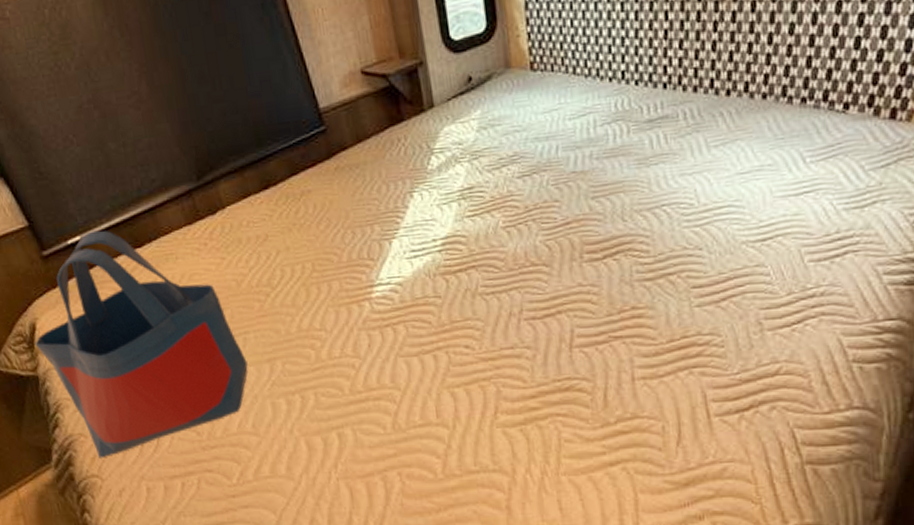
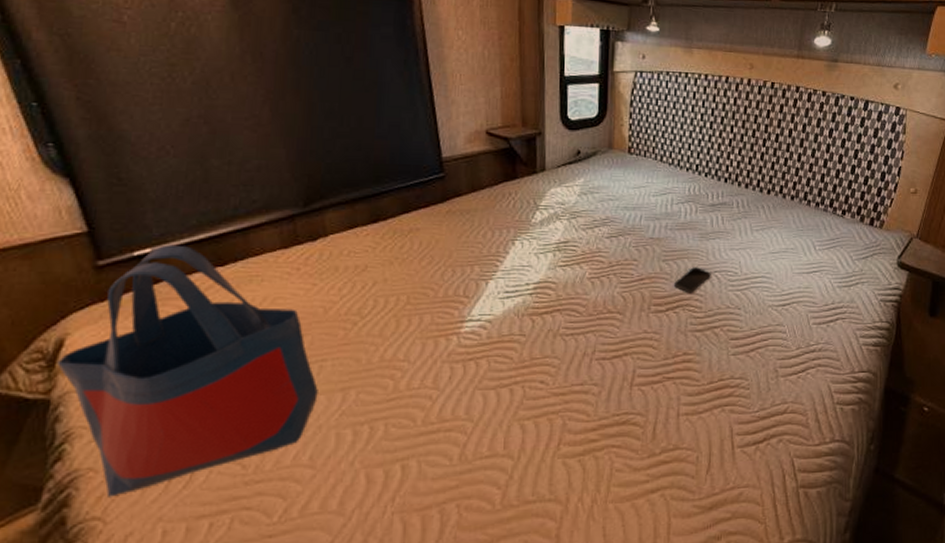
smartphone: none [608,200,658,235] -> present [673,266,711,294]

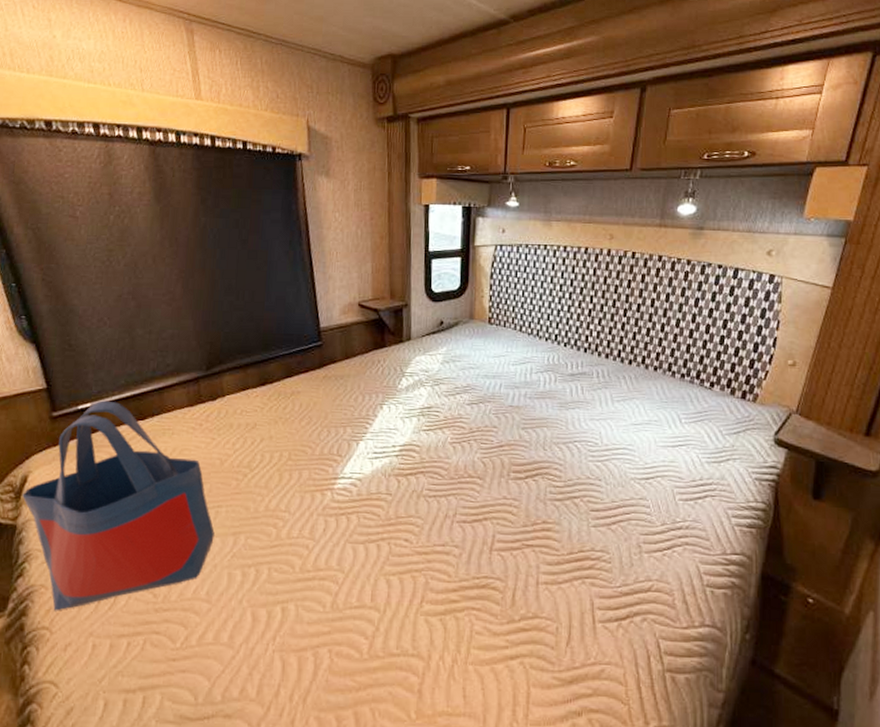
smartphone: present [673,266,711,294] -> none [532,435,571,462]

